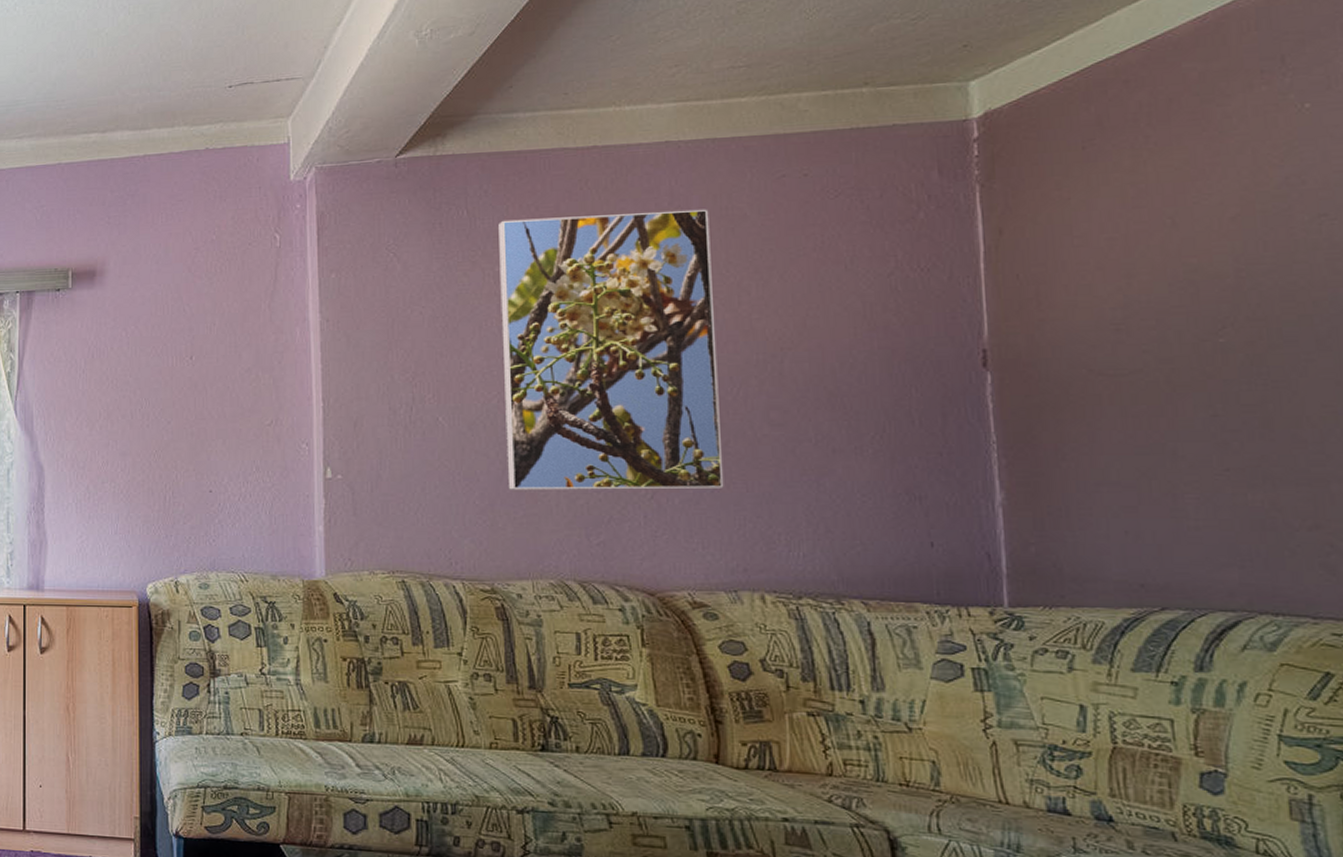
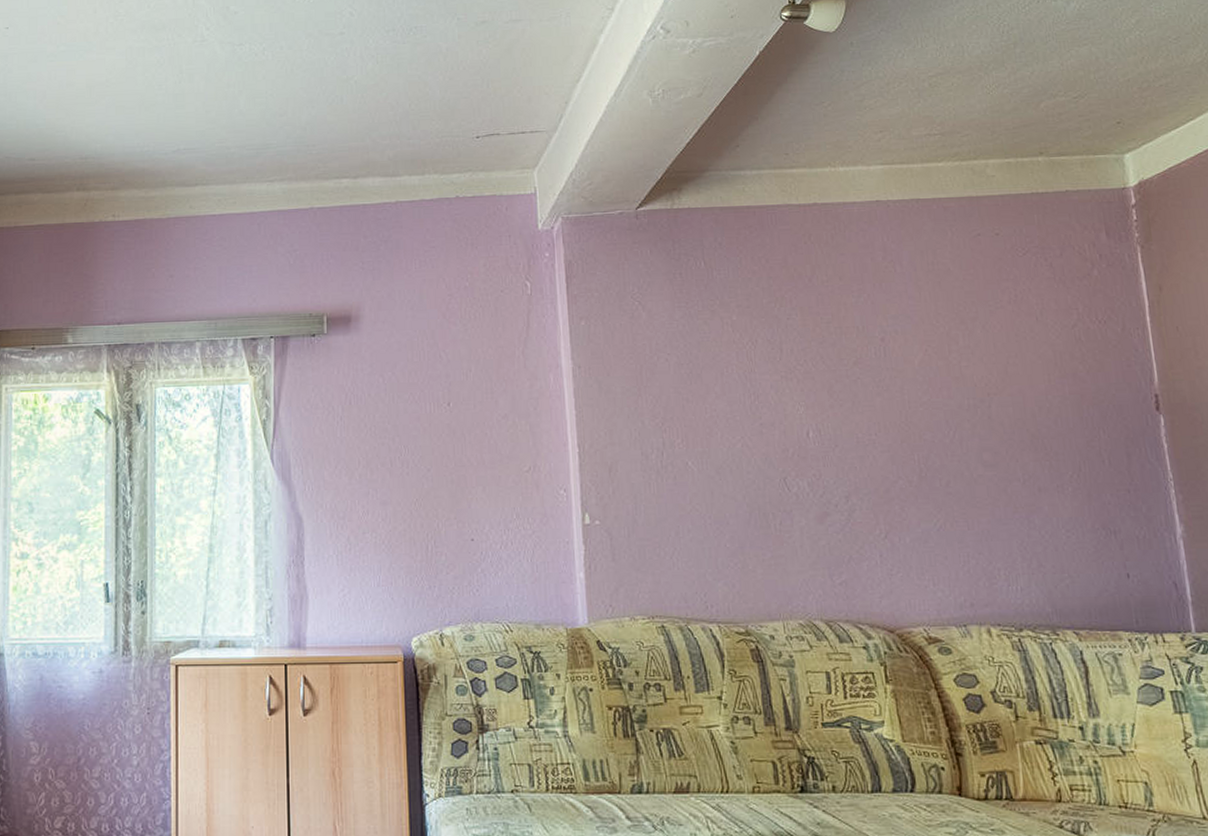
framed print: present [498,209,724,490] -> none [733,264,948,532]

